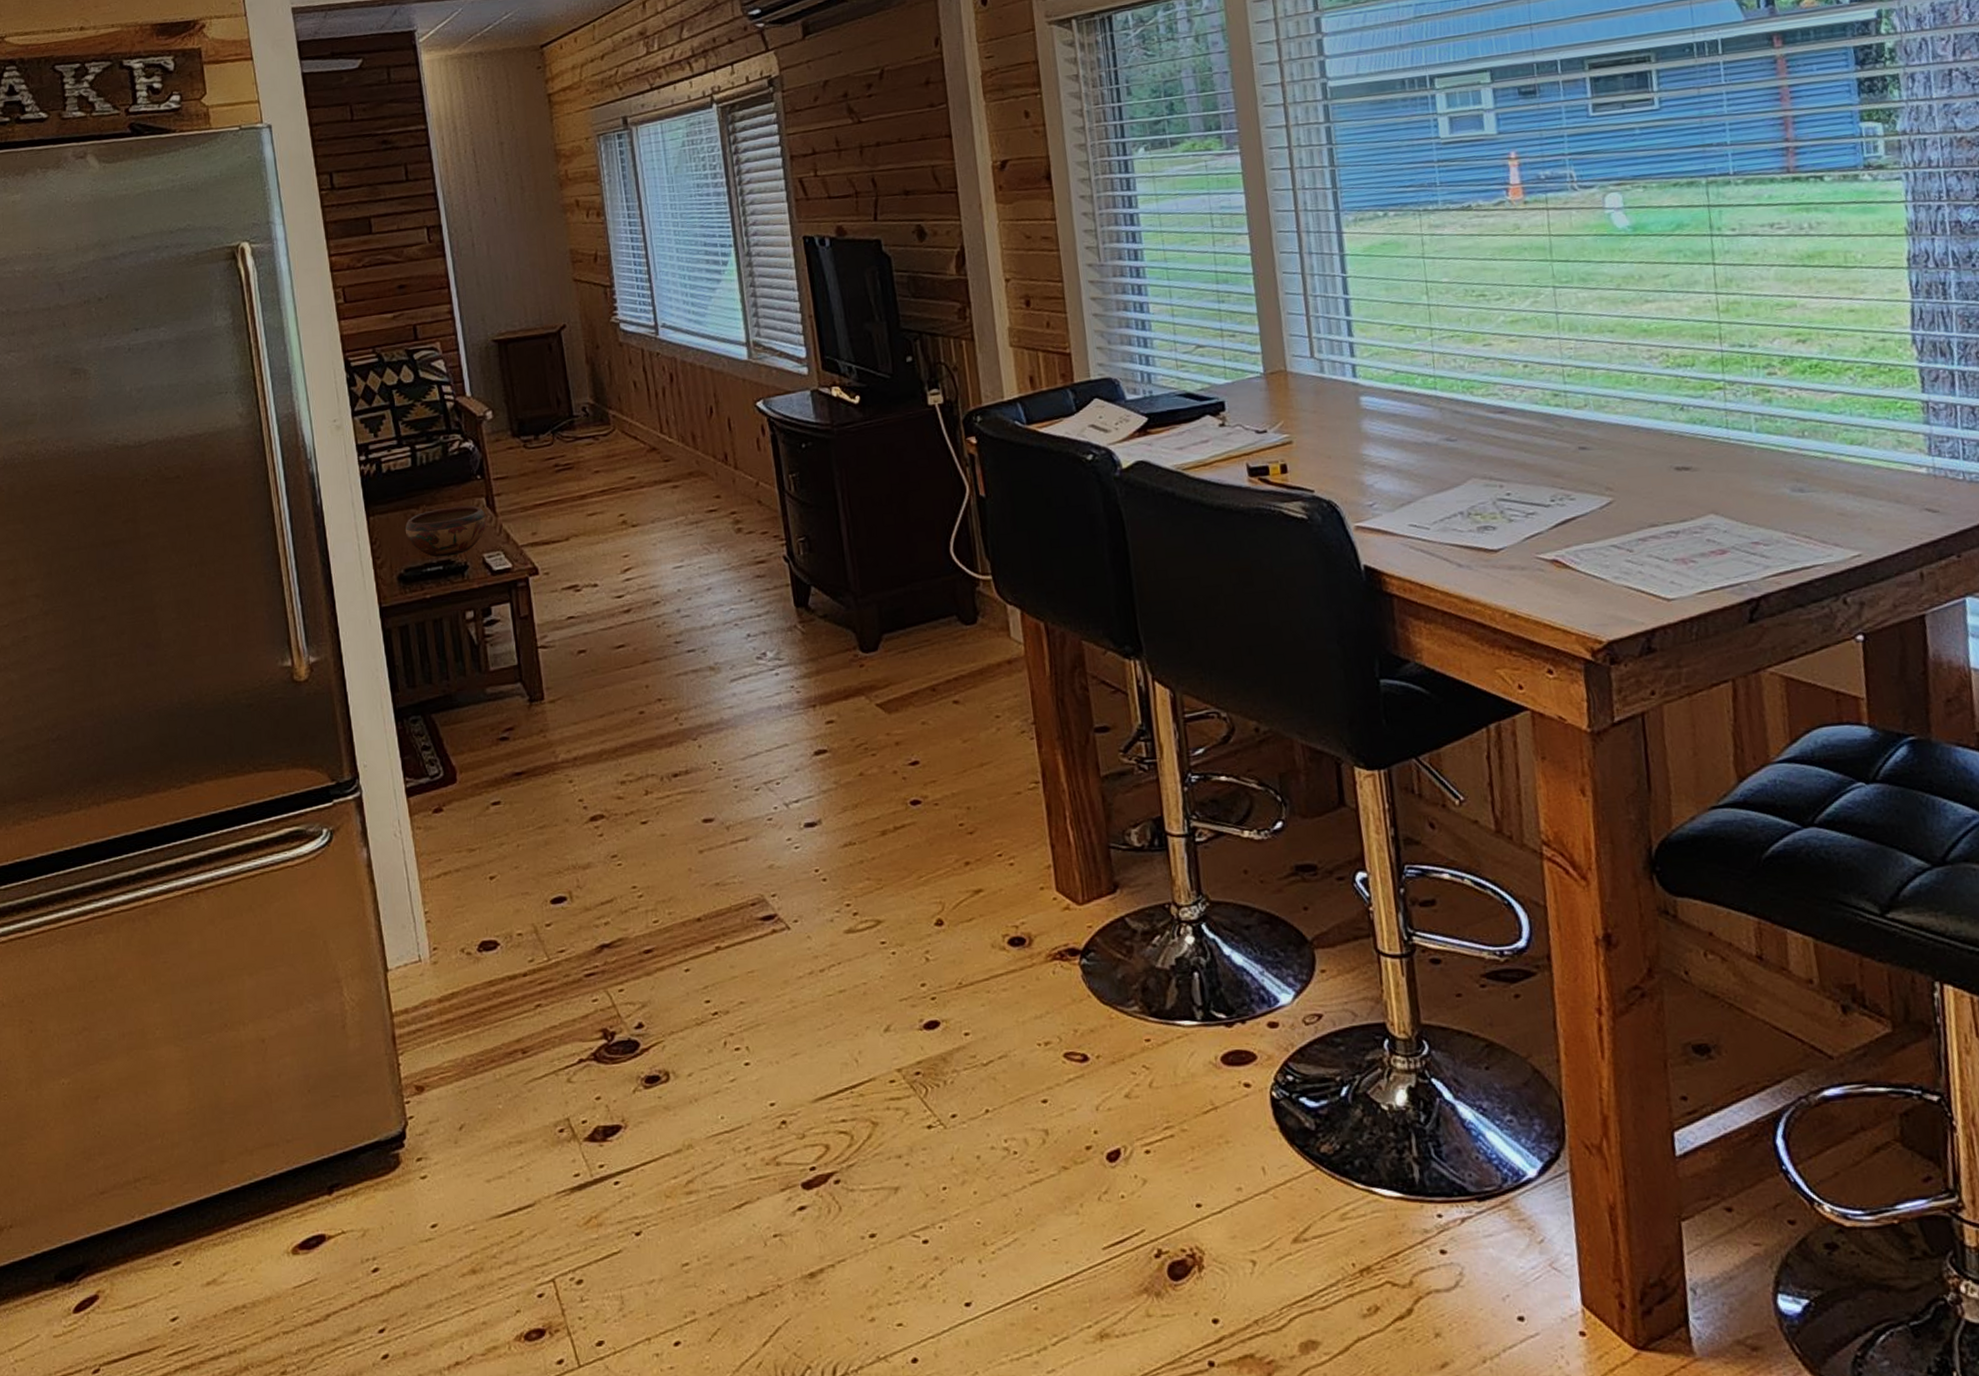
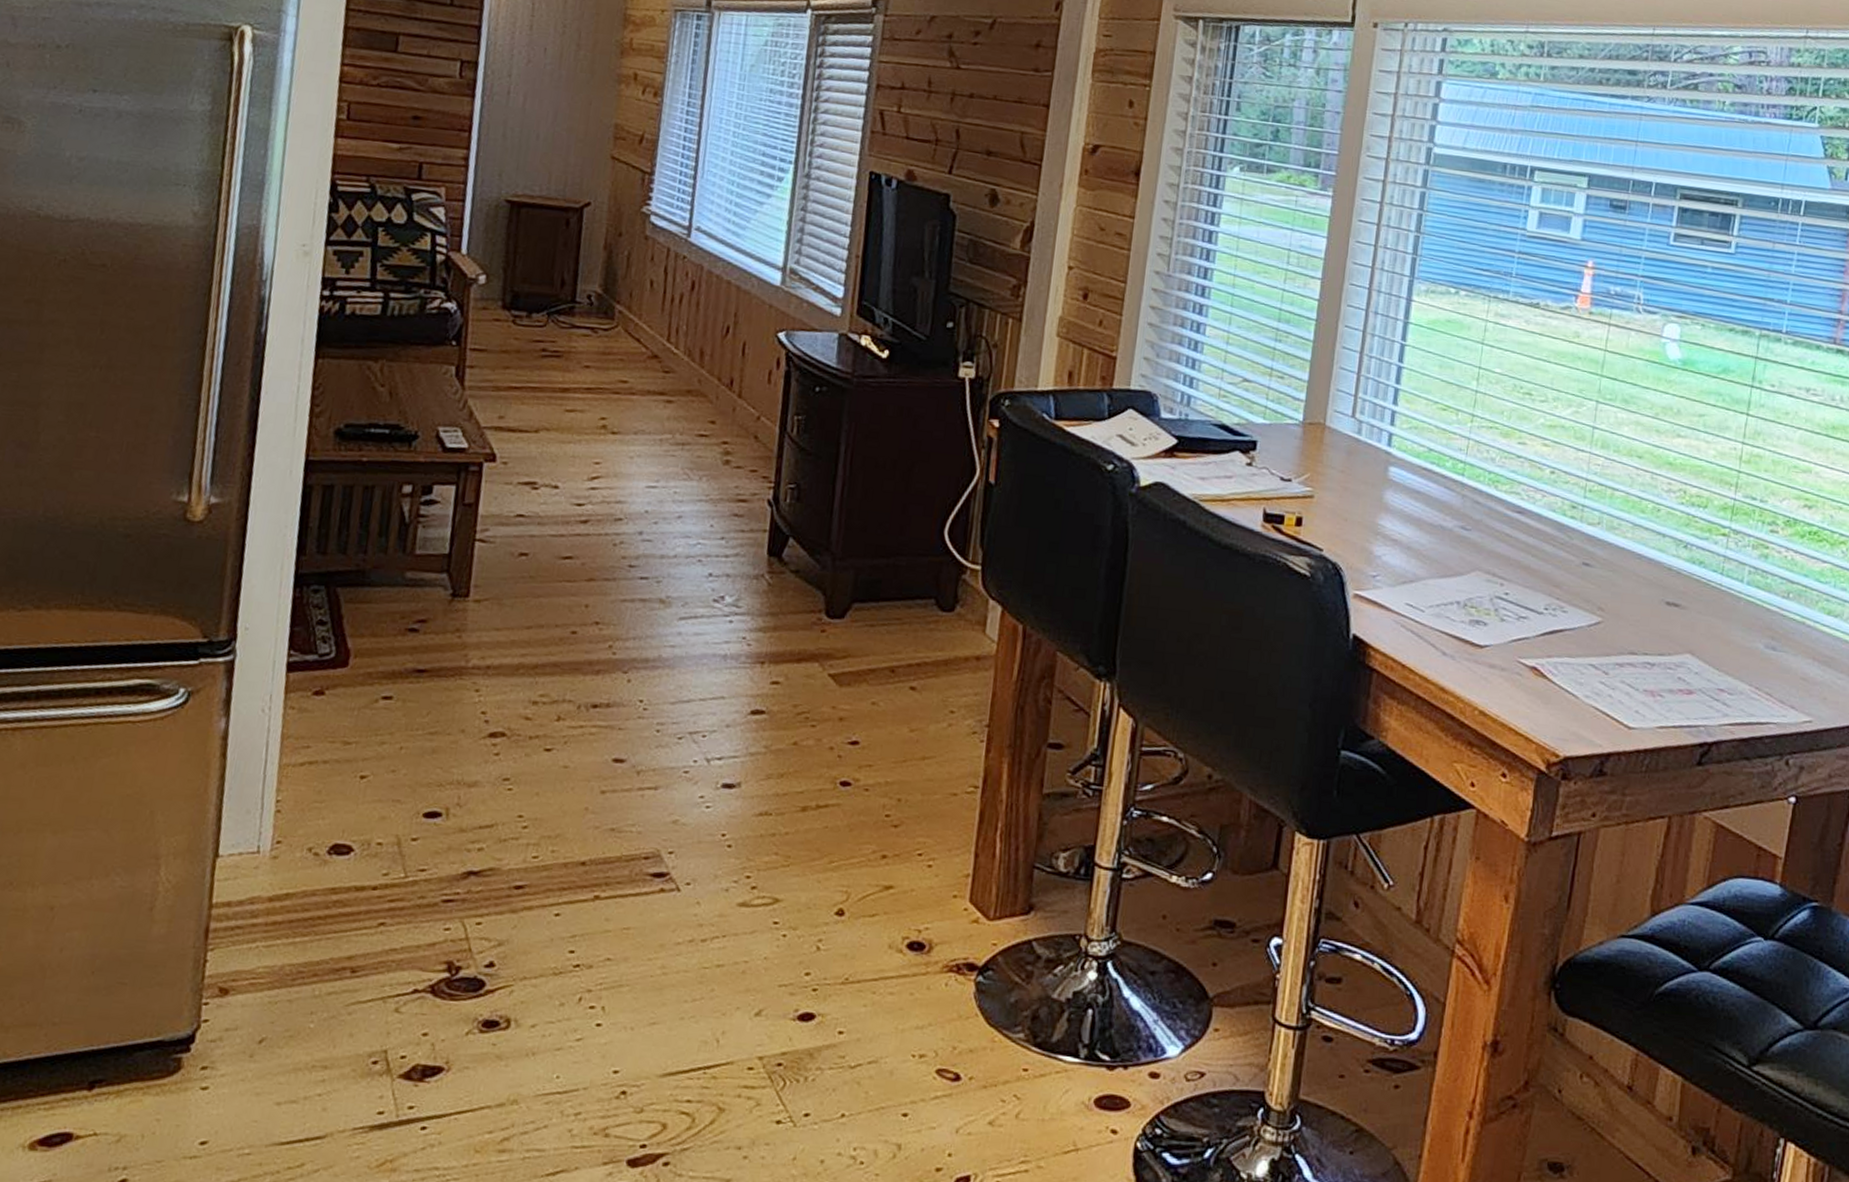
decorative bowl: present [405,505,487,557] -> none [356,366,453,421]

